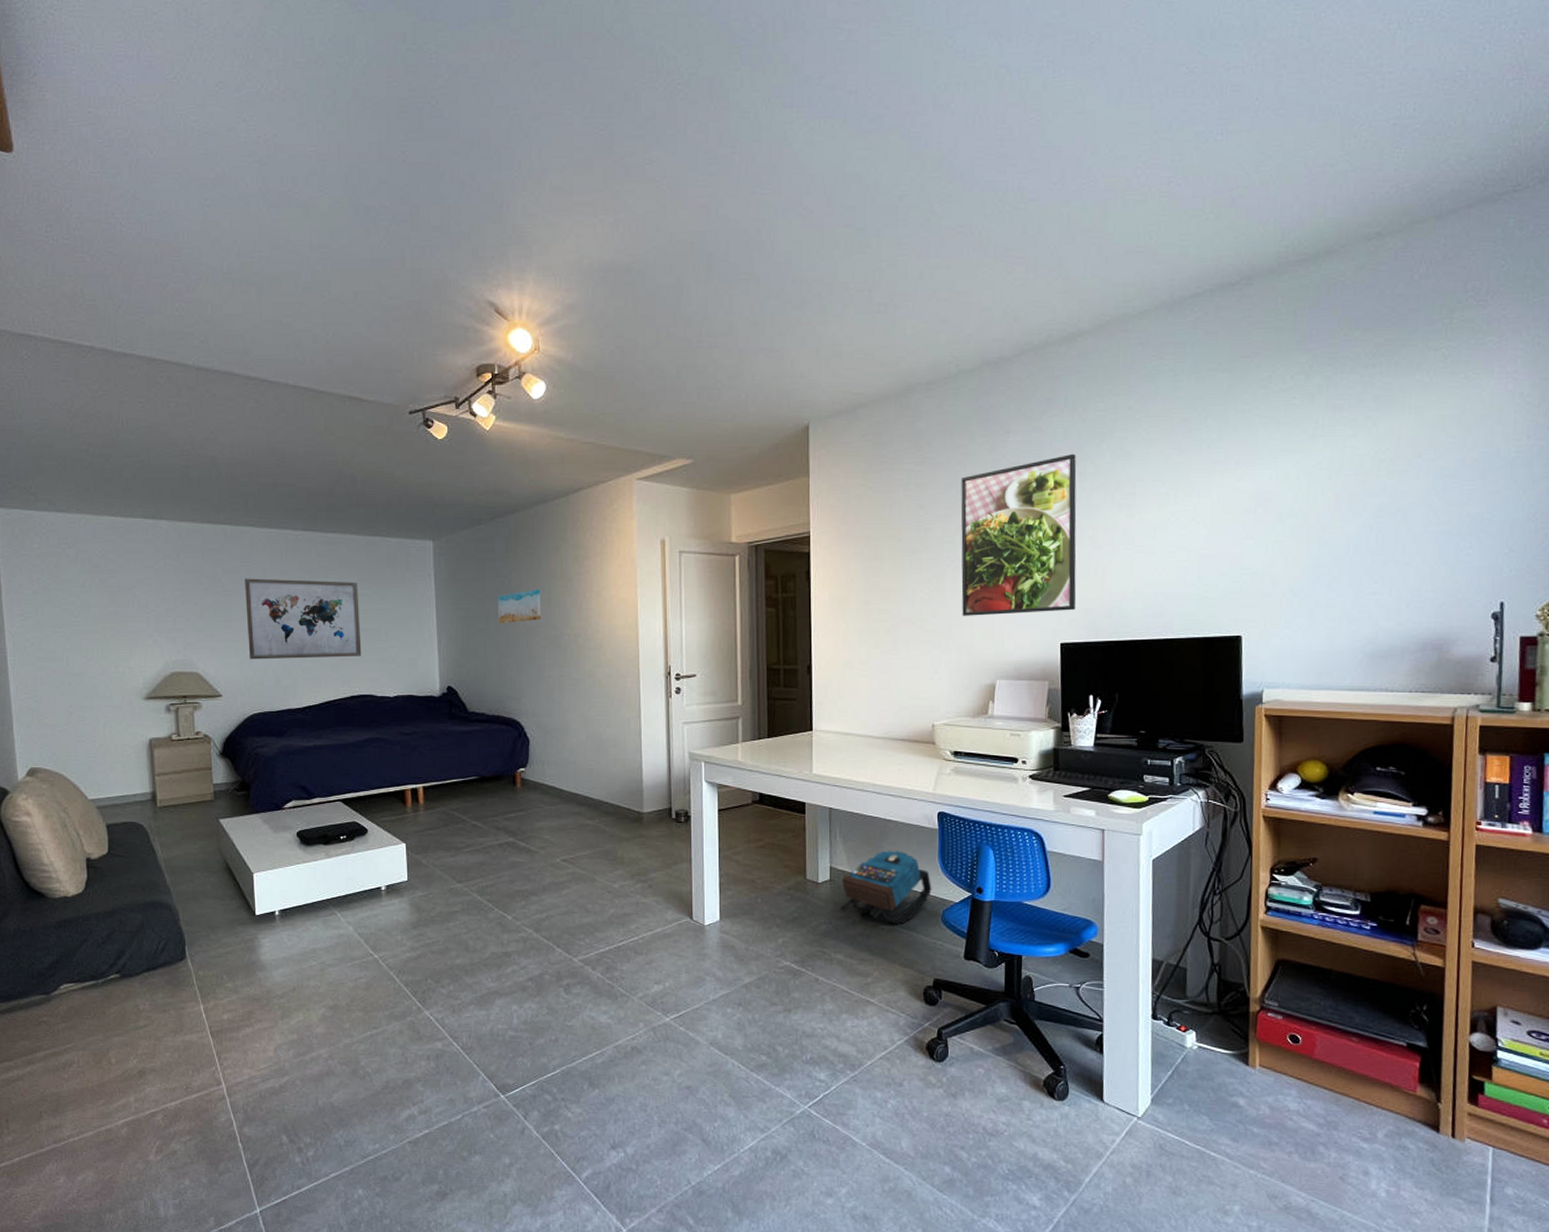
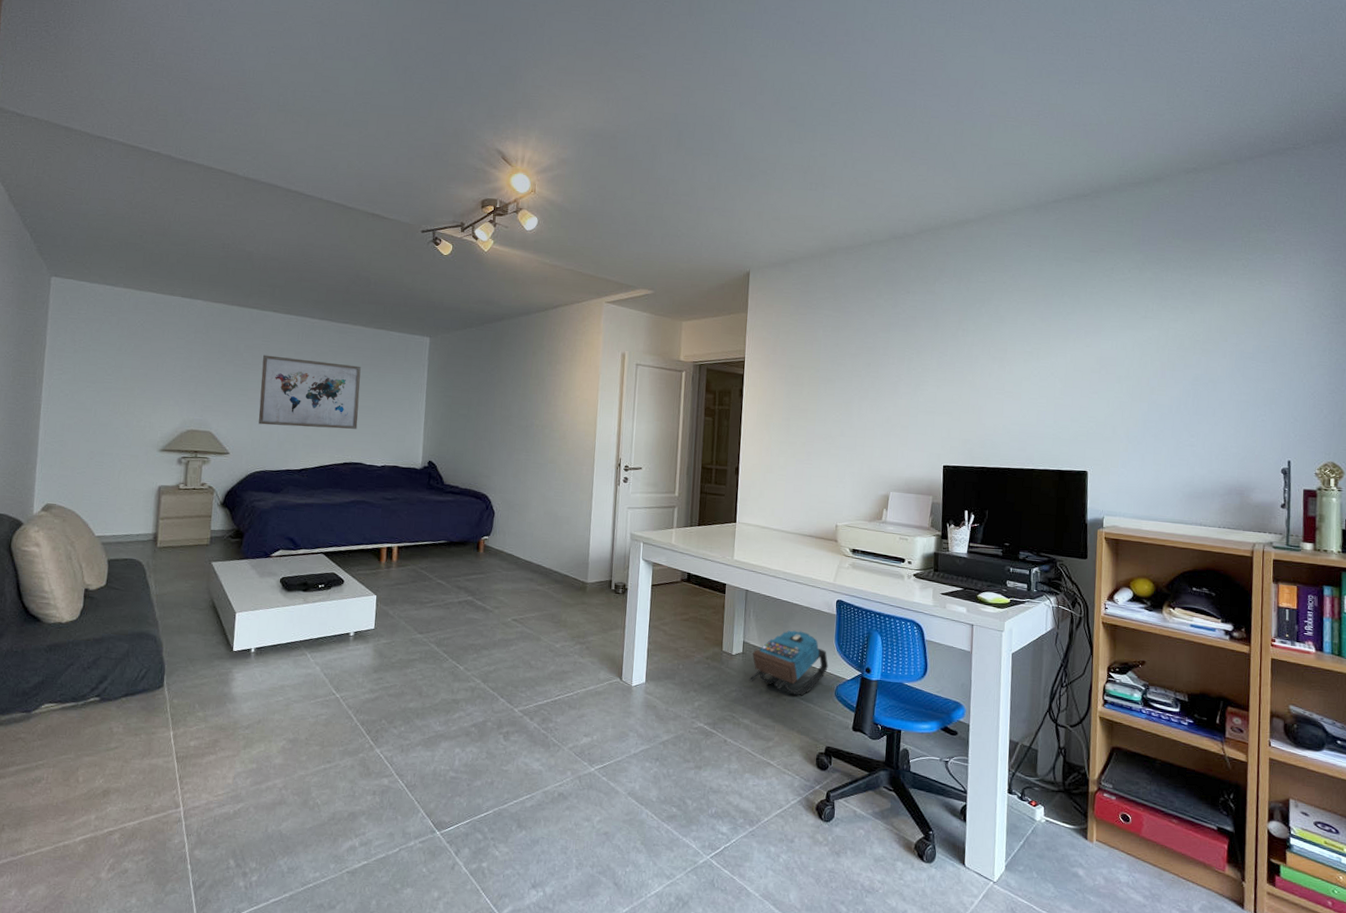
wall art: present [497,589,542,623] -> none [478,385,517,412]
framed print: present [961,453,1077,616] -> none [864,313,961,440]

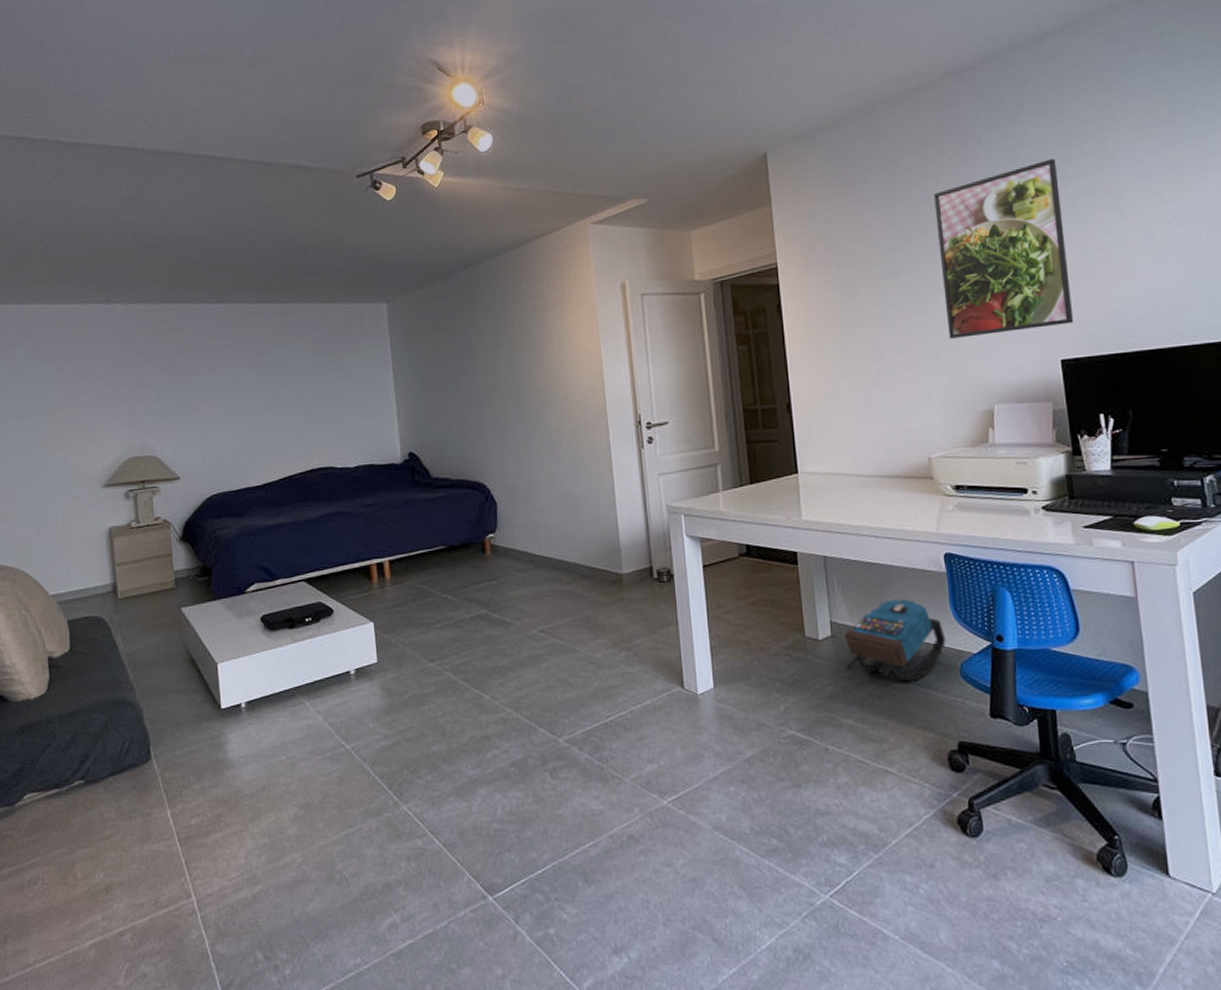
wall art: present [258,355,361,429] -> none [199,351,320,439]
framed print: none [864,313,961,440] -> present [934,158,1074,339]

